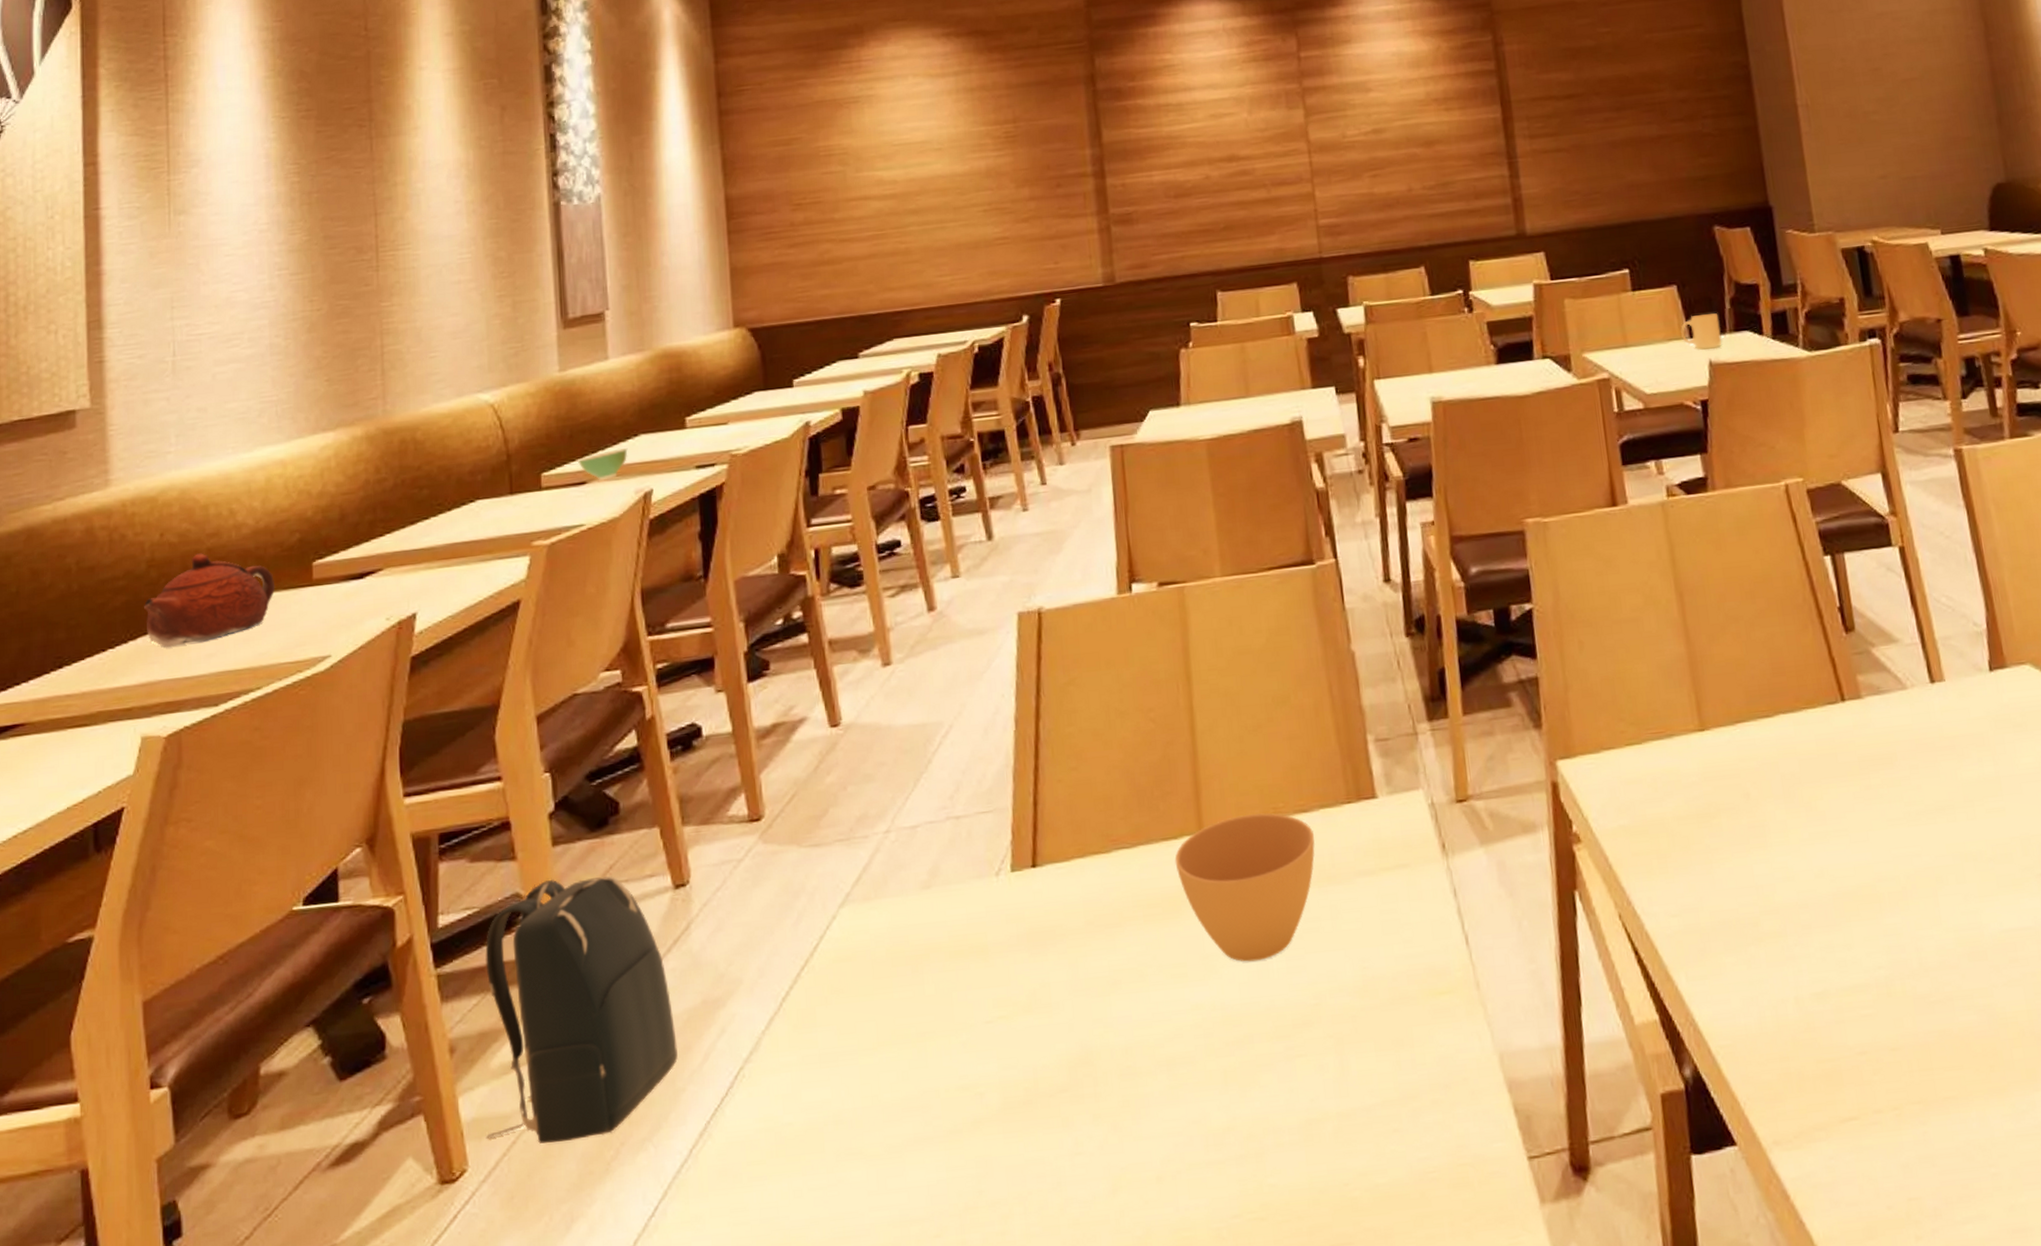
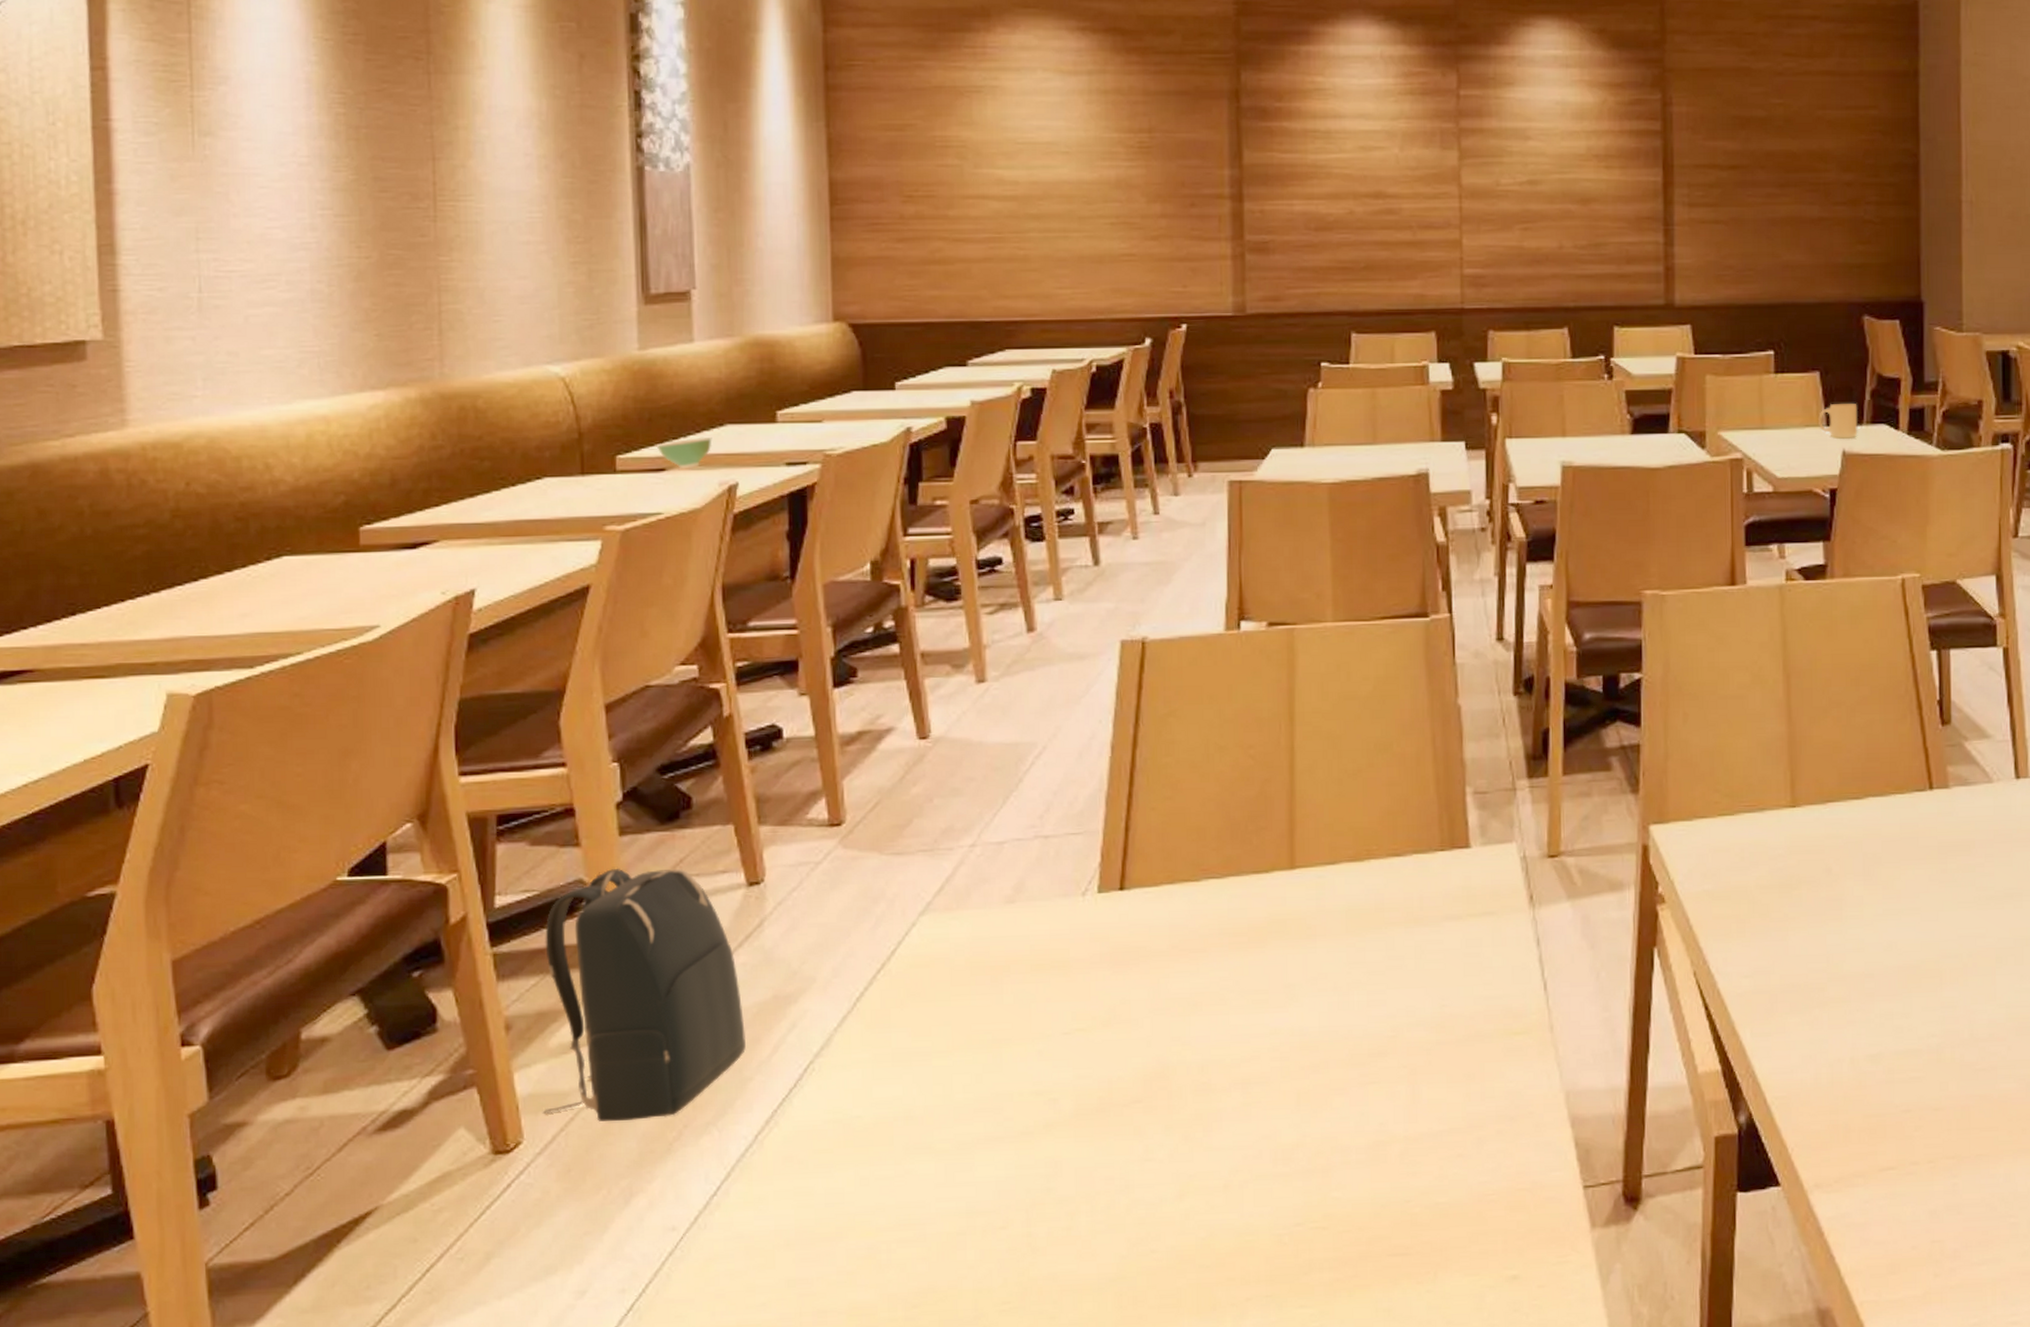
teapot: present [144,553,276,647] -> none [168,507,318,603]
cup: present [1174,813,1315,962] -> none [1264,854,1406,993]

